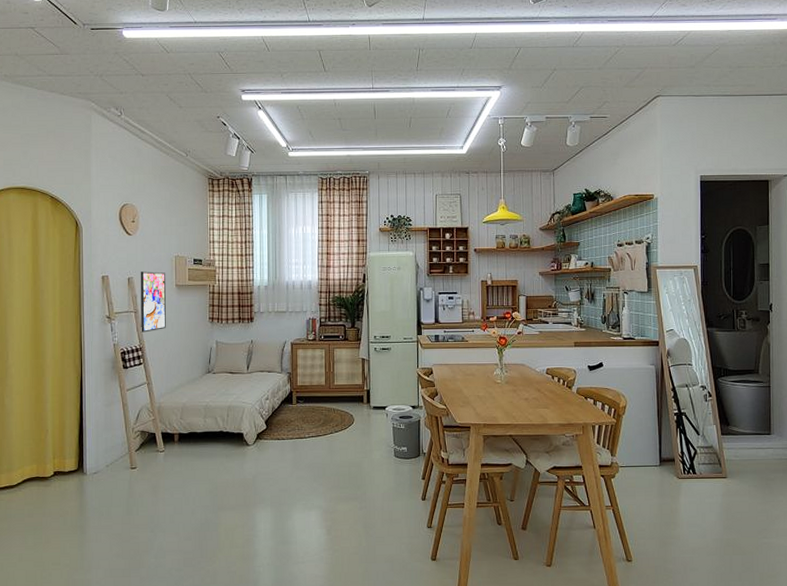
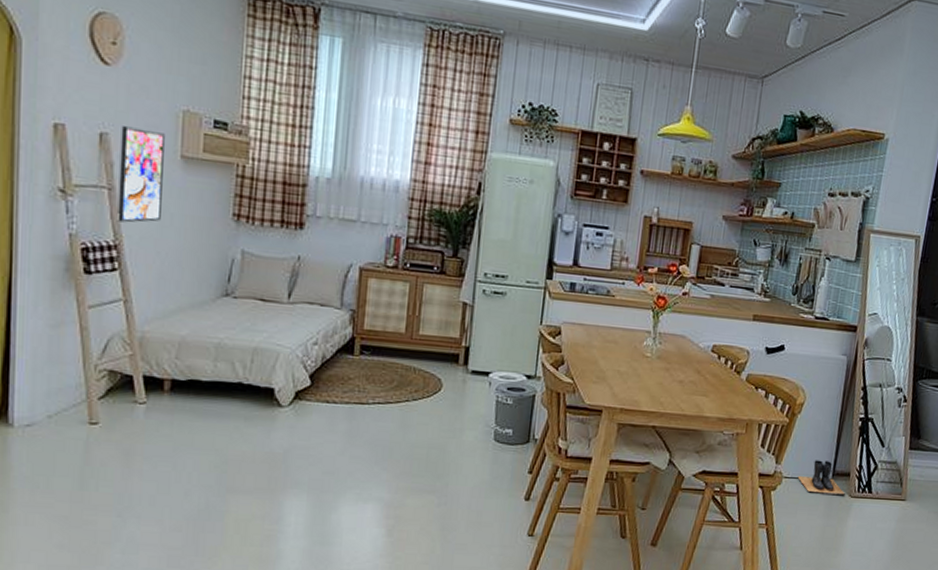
boots: none [631,450,673,478] -> present [797,460,845,496]

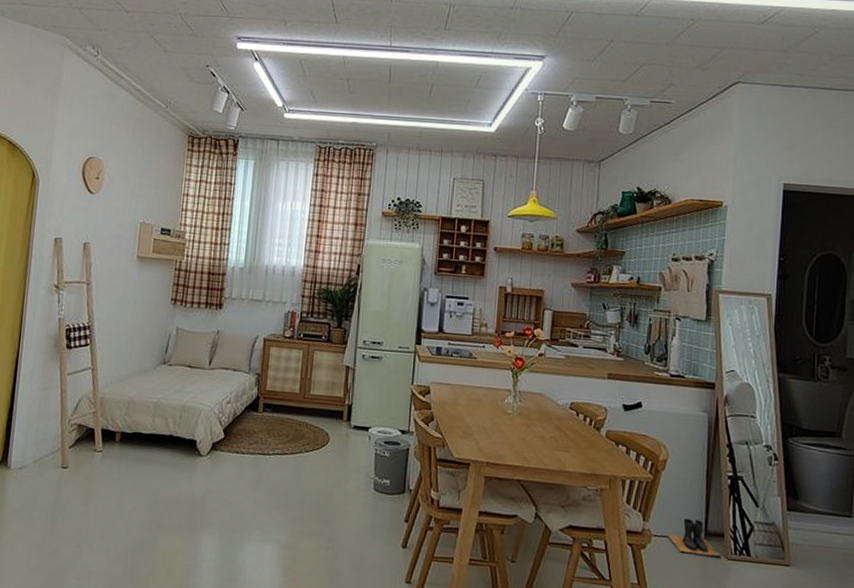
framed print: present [117,126,165,223] -> none [91,237,127,309]

